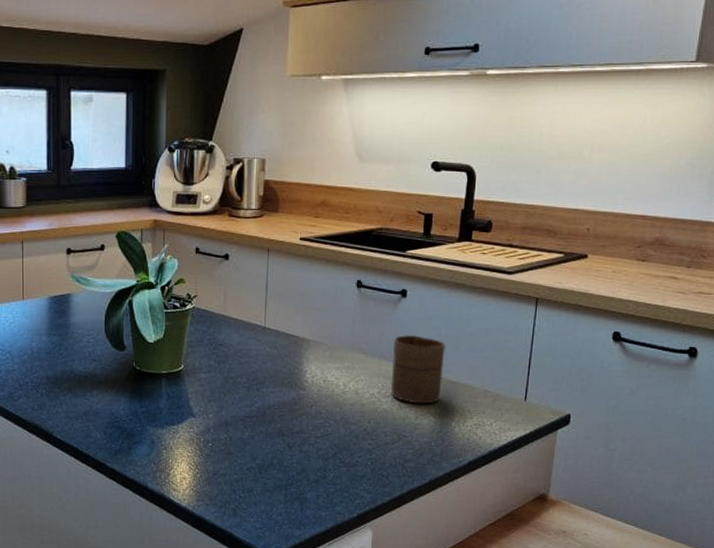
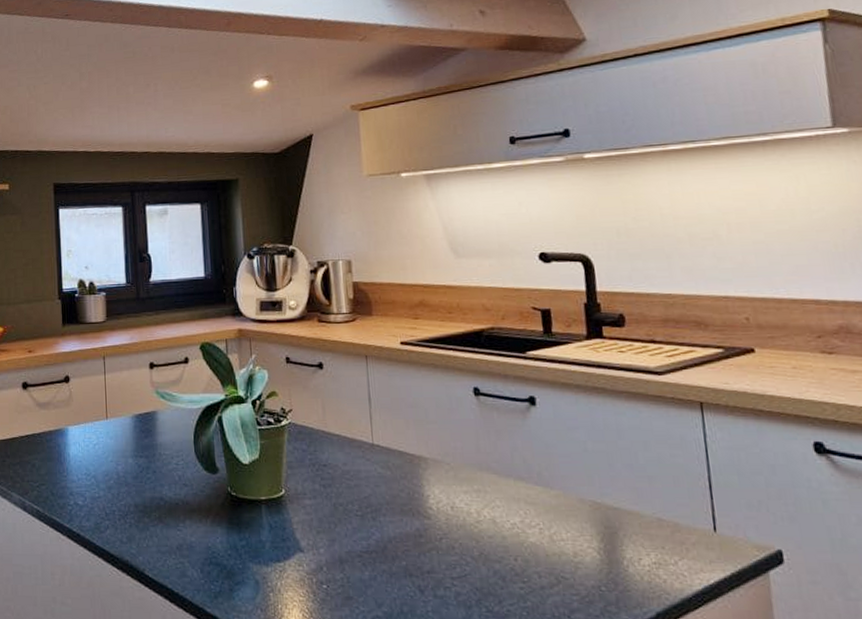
cup: present [391,335,446,404] -> none [528,451,601,536]

